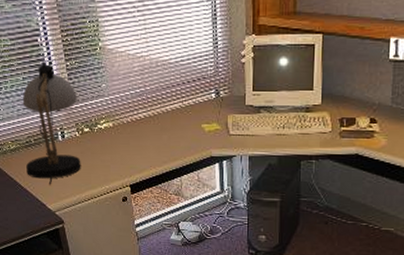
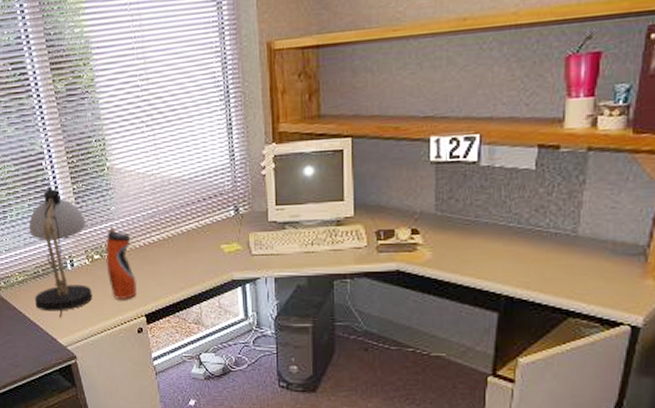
water bottle: none [95,103,123,171] -> present [105,227,137,300]

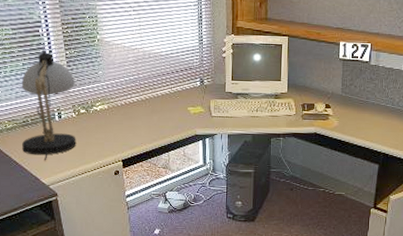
water bottle: present [105,227,137,300] -> none [91,88,116,148]

